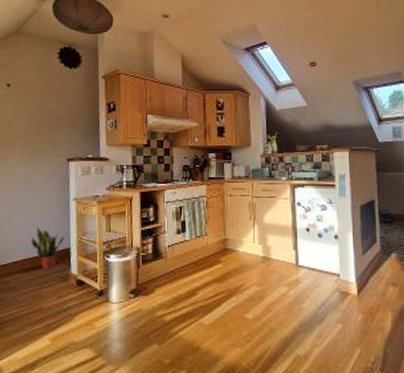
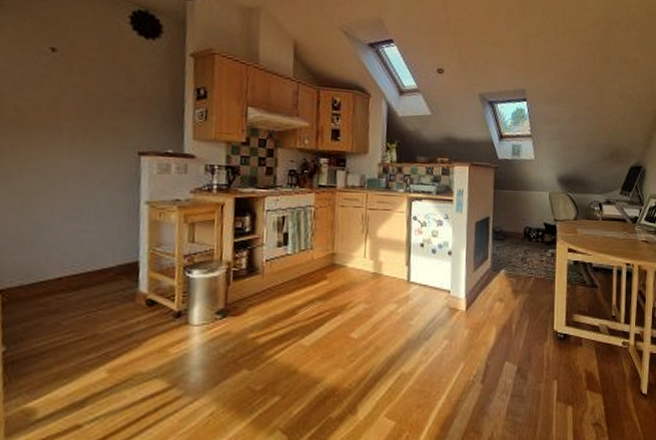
potted plant: present [31,227,64,269] -> none [82,236,131,287]

